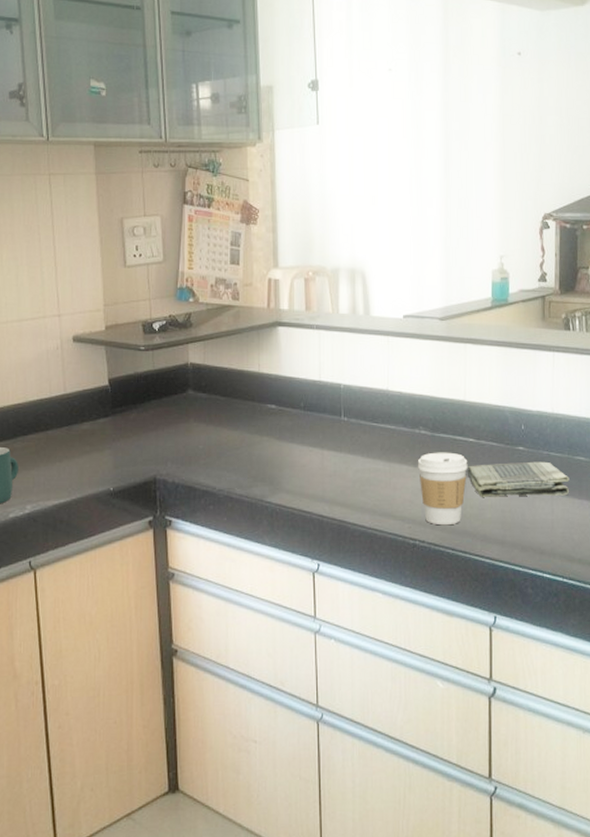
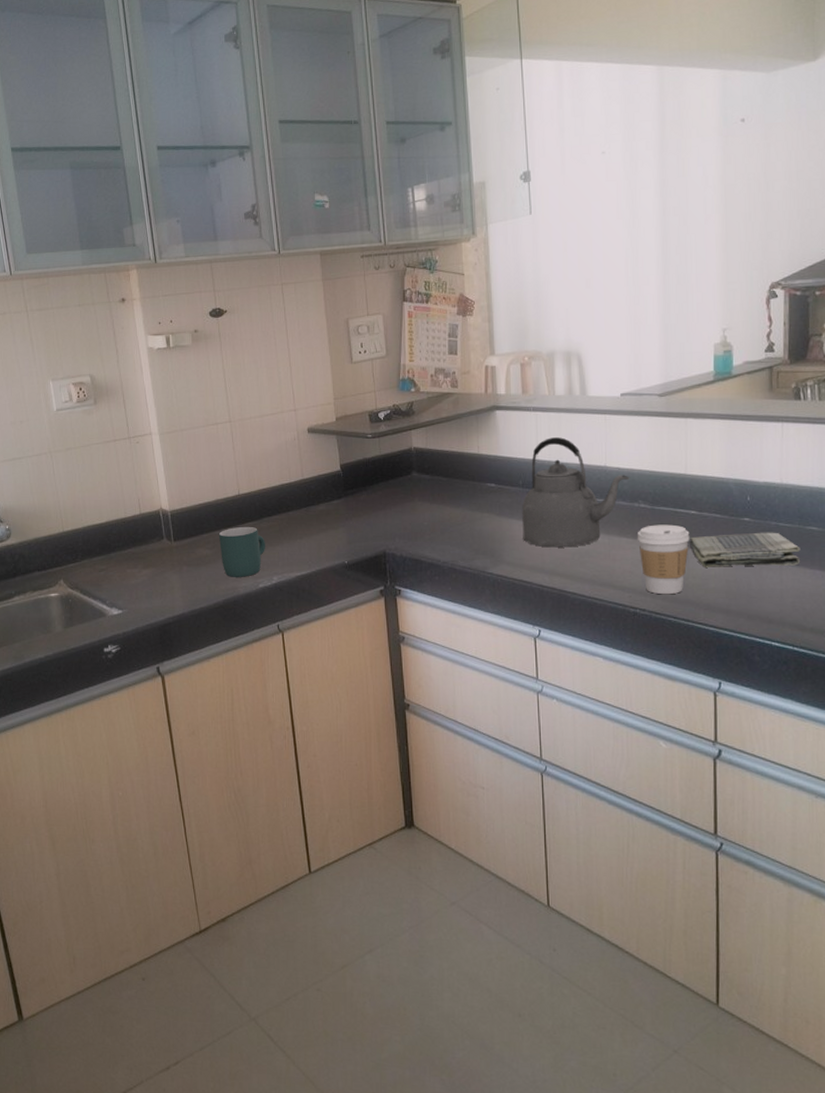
kettle: none [303,358,411,475] -> present [522,437,630,548]

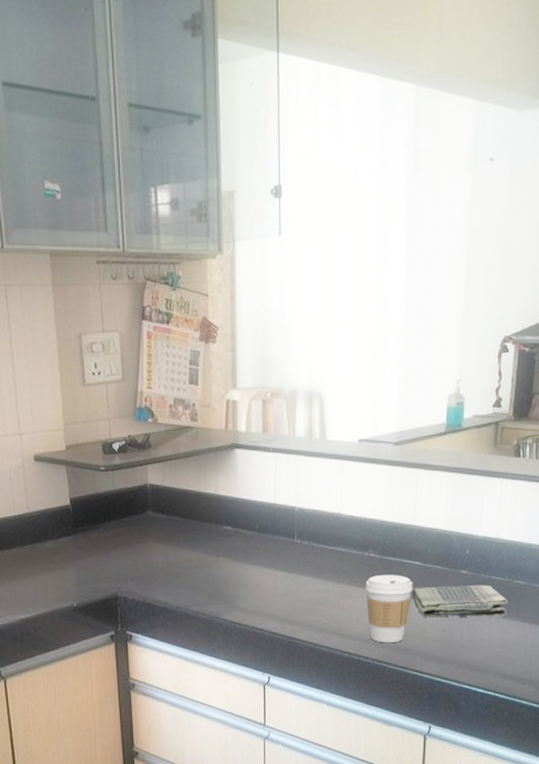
kettle: present [522,437,630,548] -> none [257,481,362,595]

